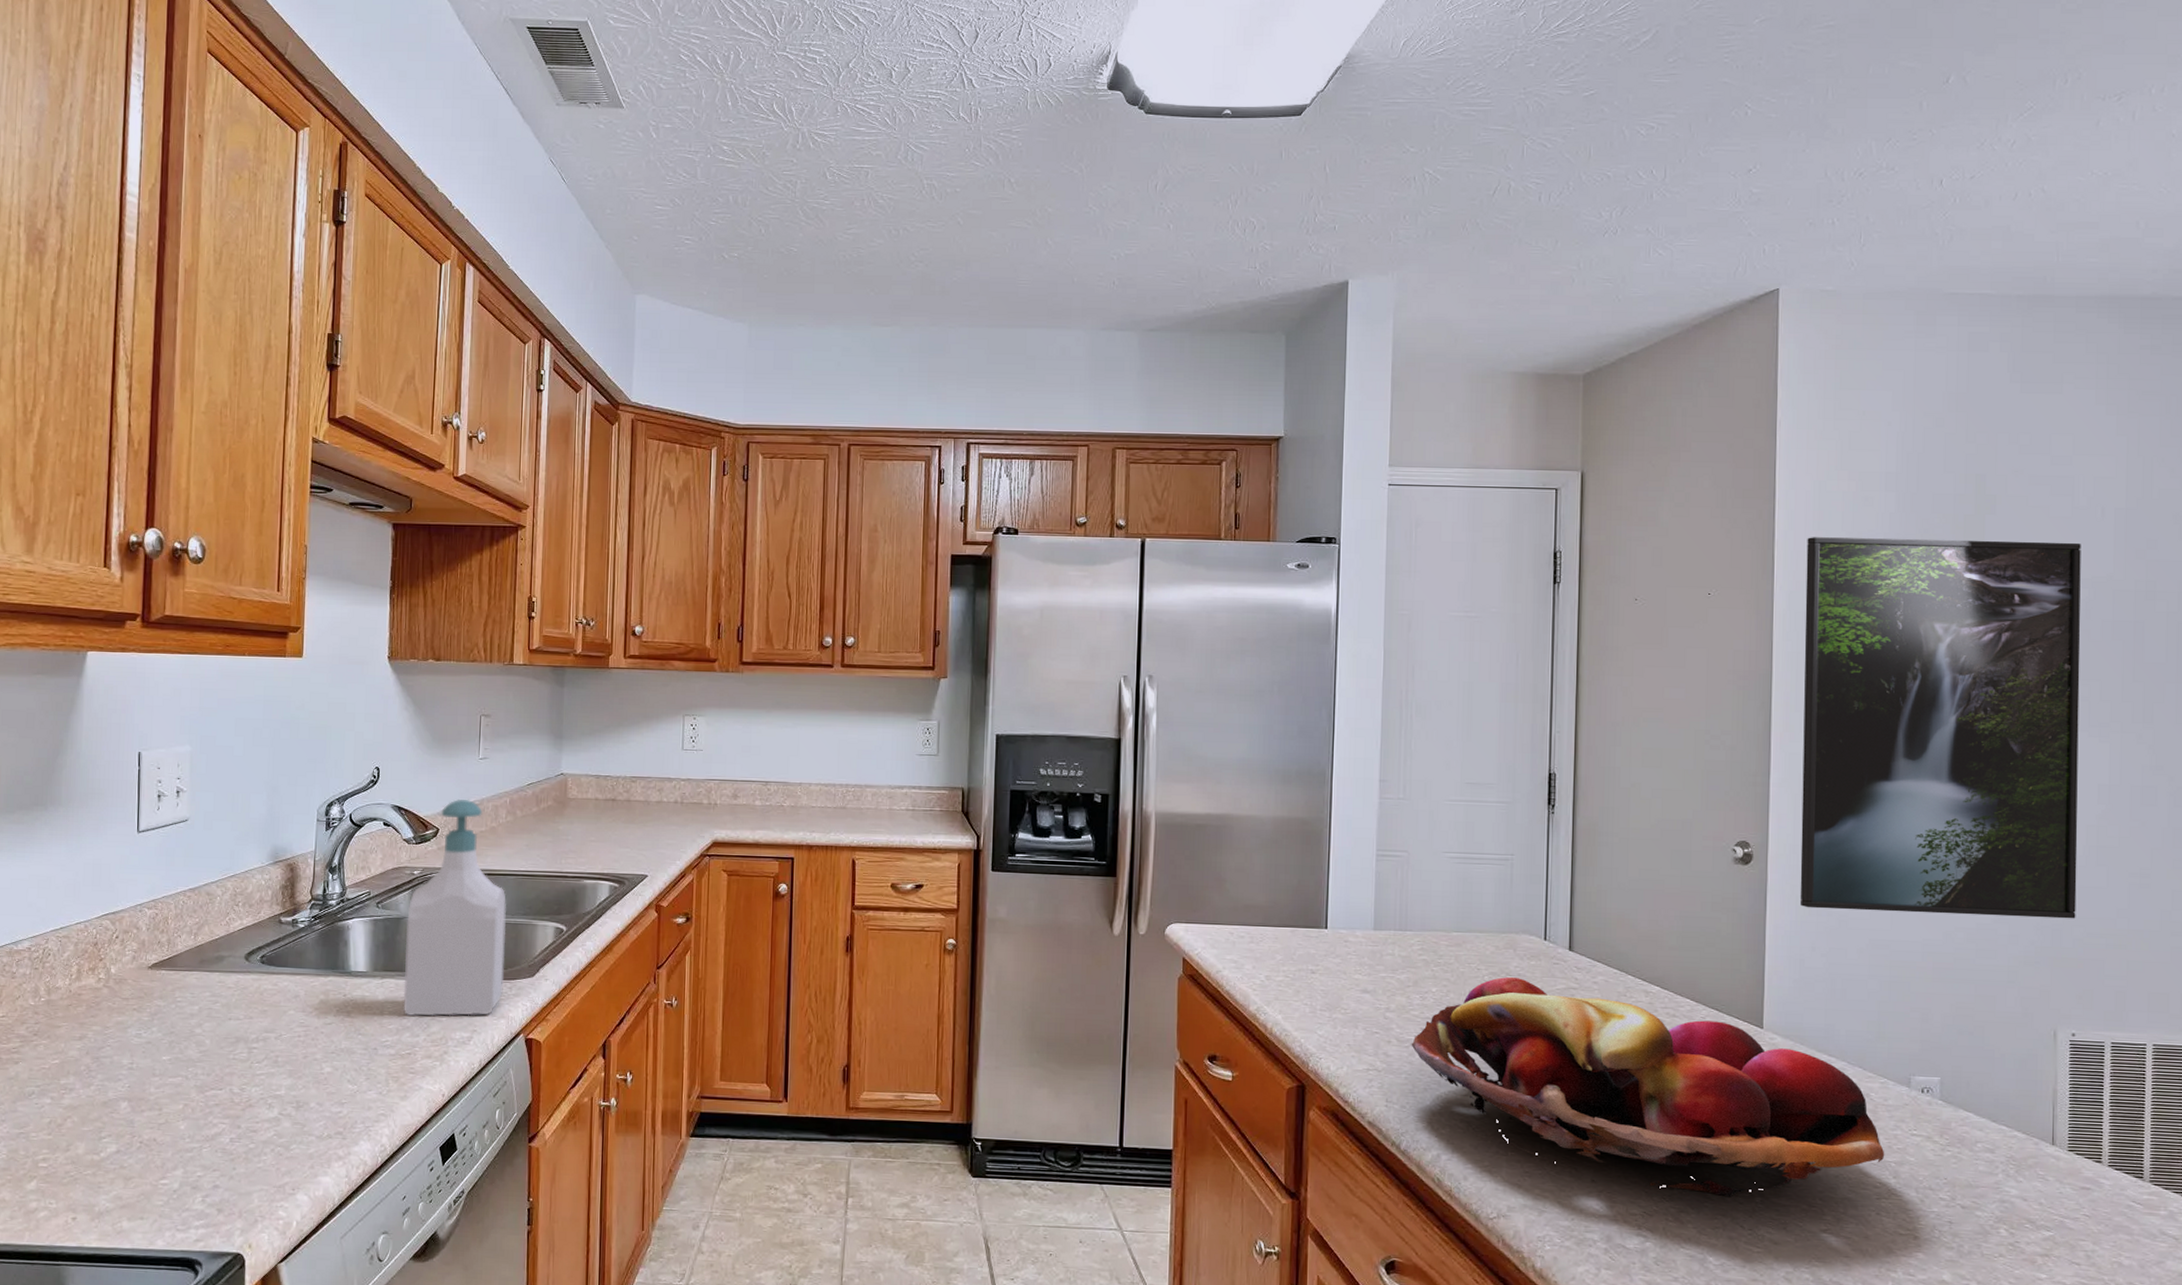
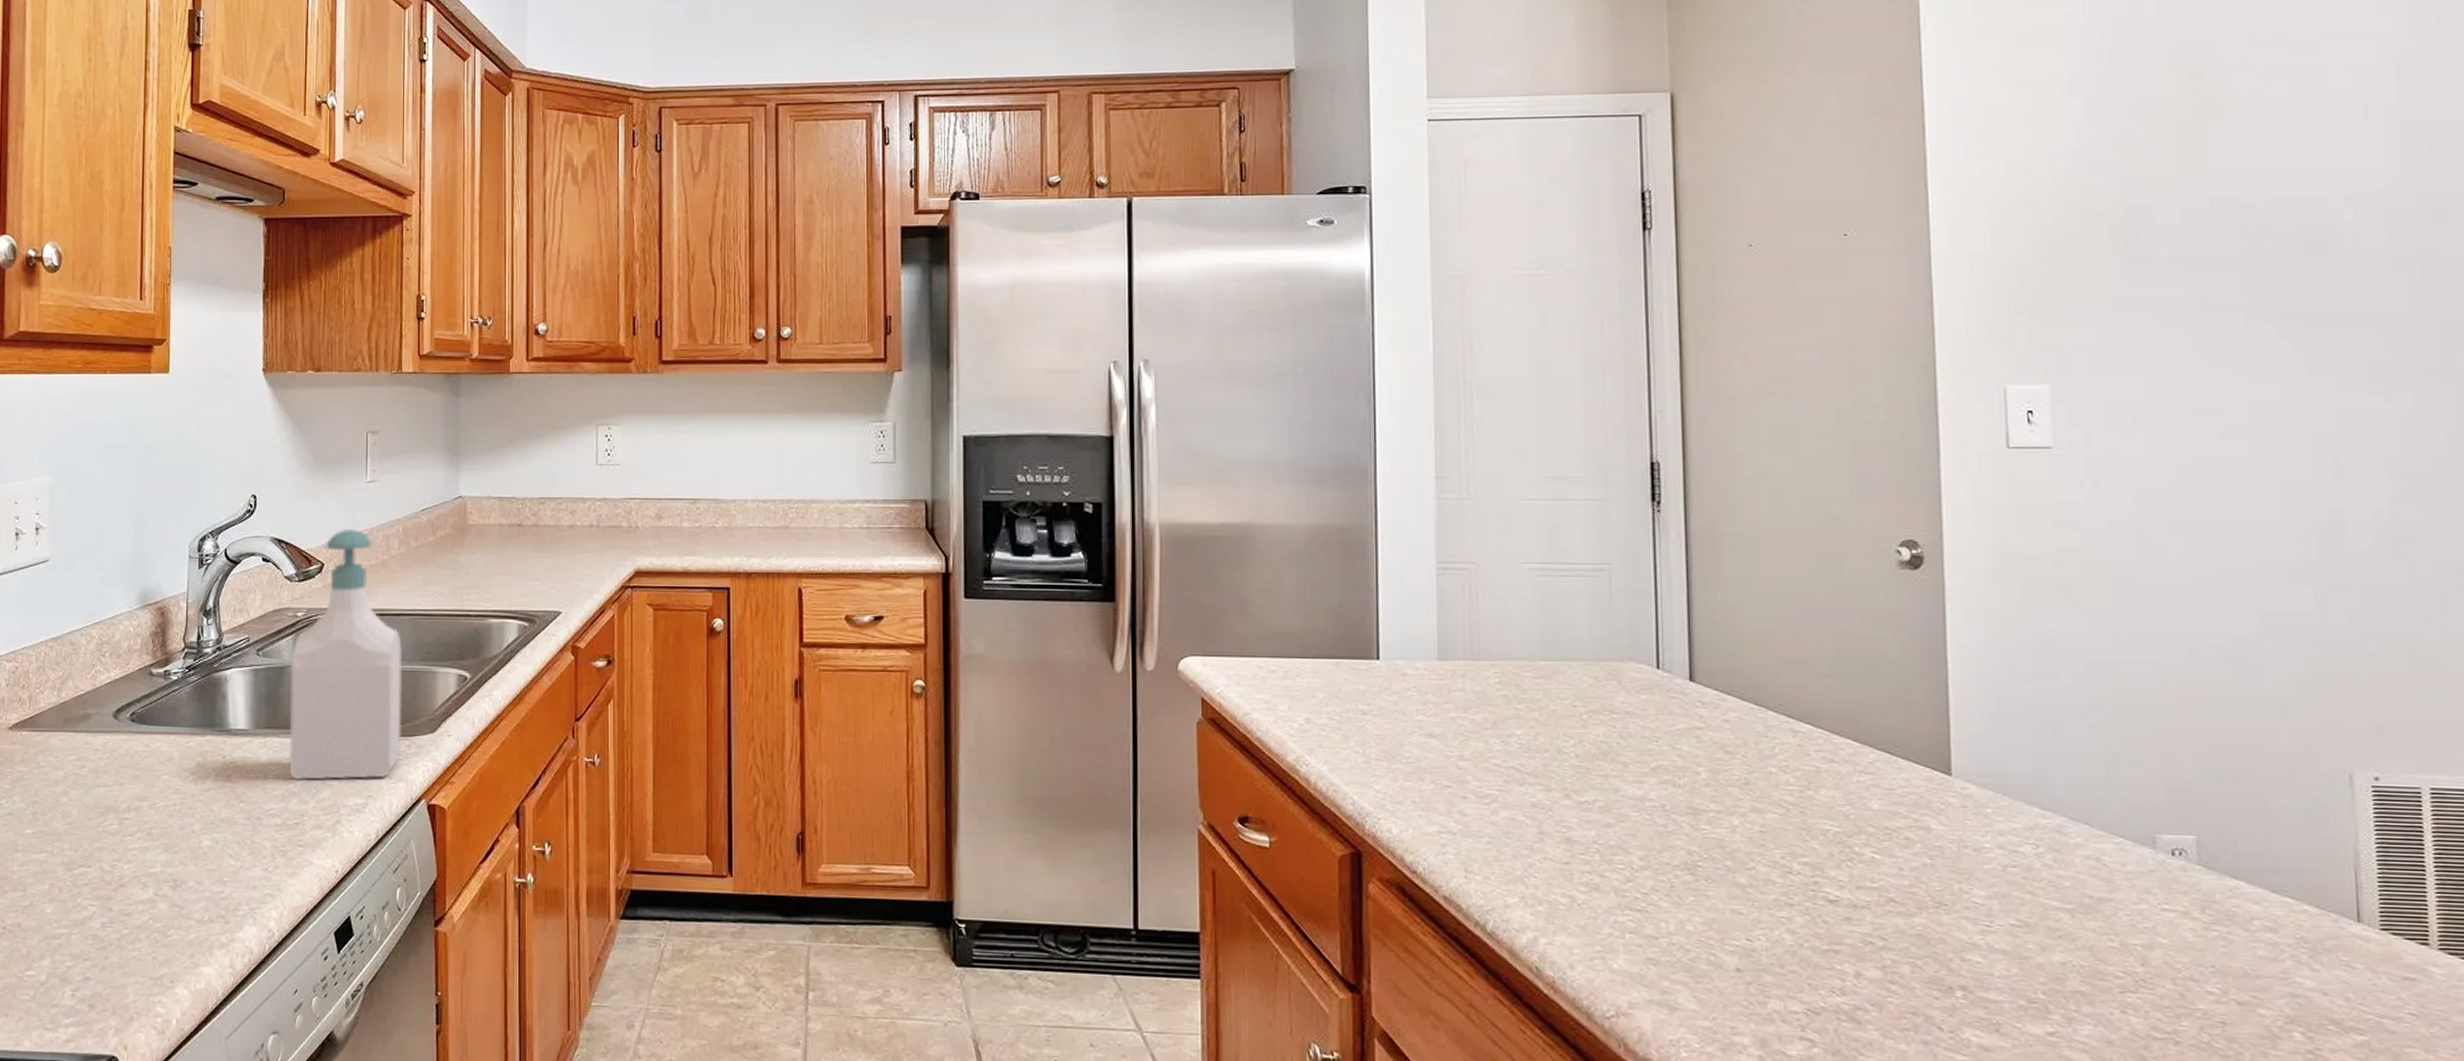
fruit basket: present [1411,977,1885,1197] -> none [1493,715,2128,991]
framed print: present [1799,537,2081,919] -> none [1969,150,2369,630]

